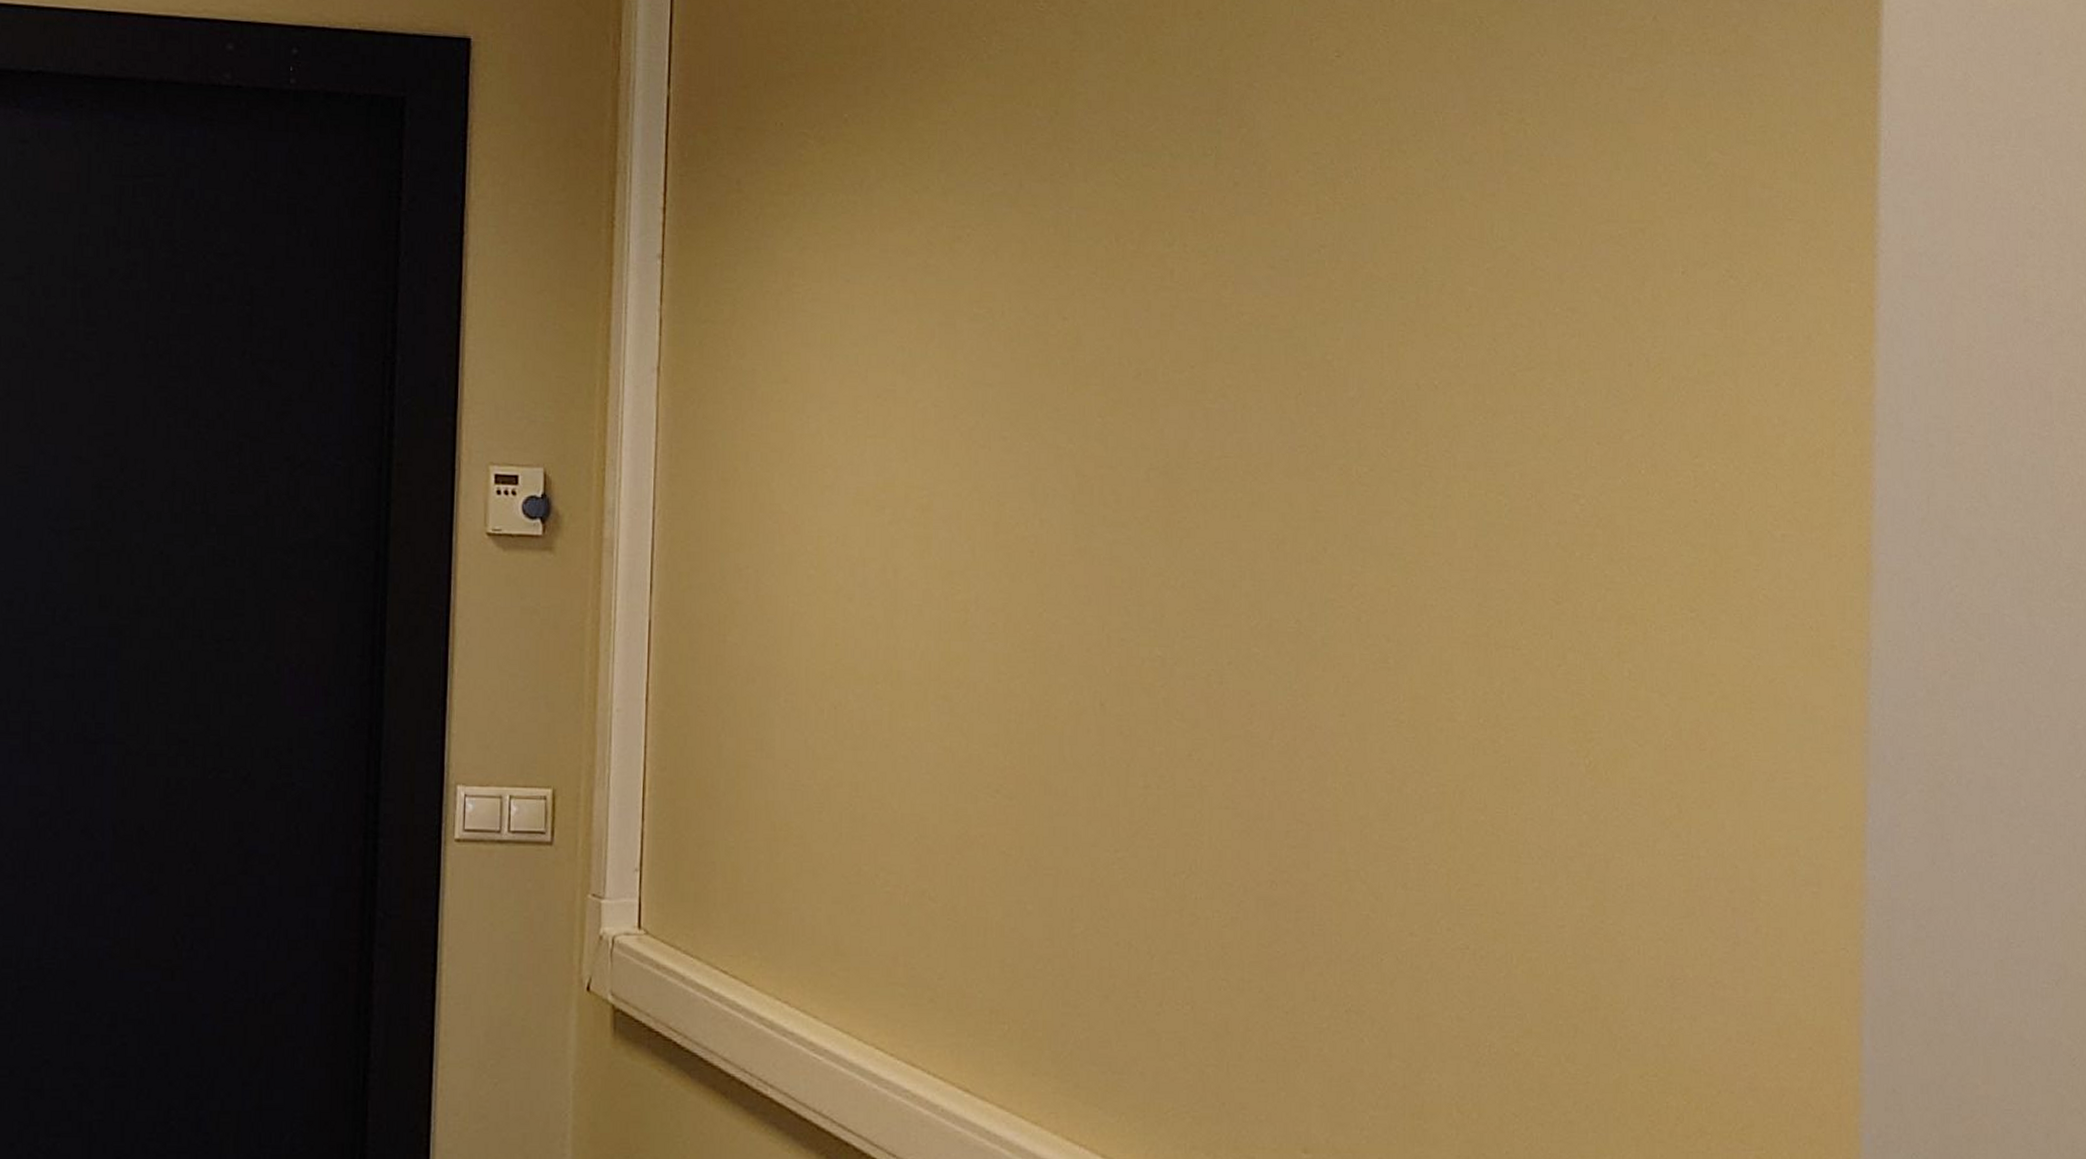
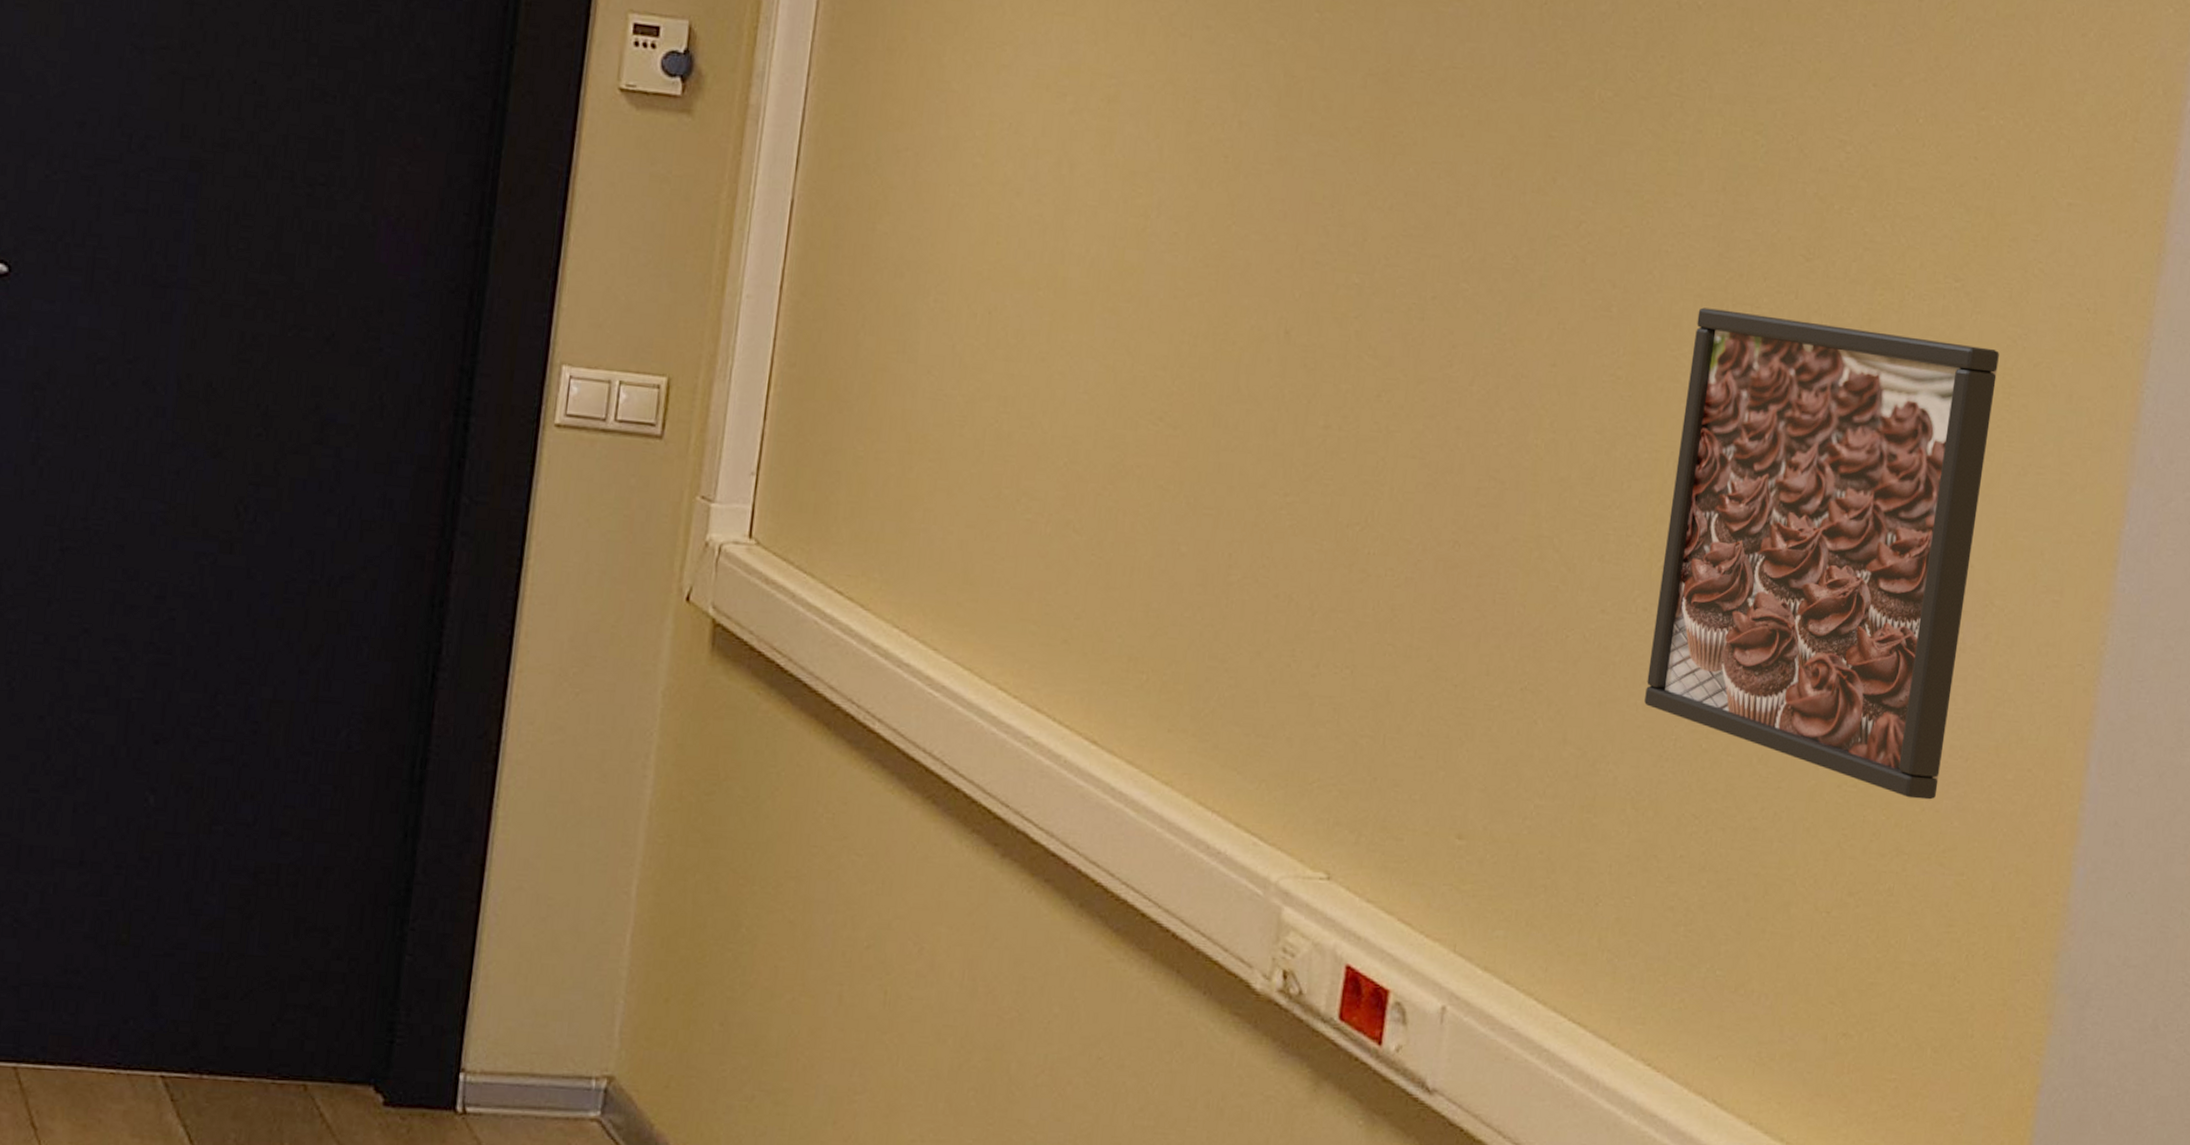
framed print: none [1458,653,1737,1083] -> present [1644,307,1999,800]

